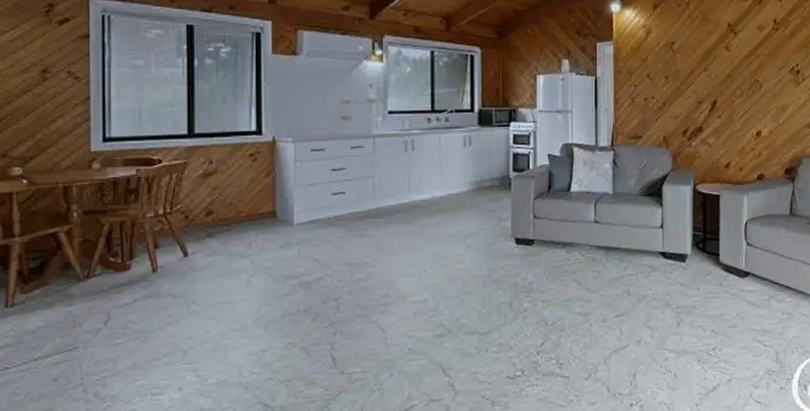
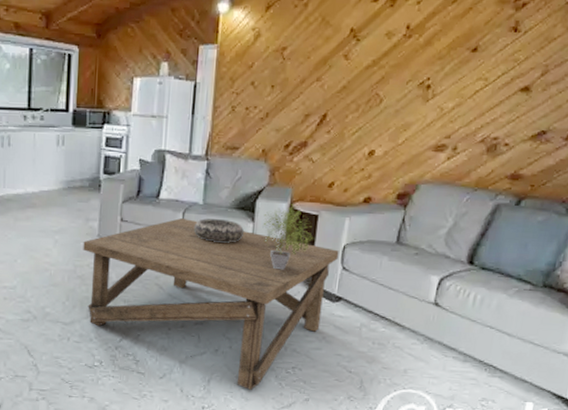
coffee table: none [497,210,742,378] -> present [83,218,339,390]
decorative bowl: none [606,207,655,231] -> present [193,218,245,243]
potted plant: none [670,186,718,252] -> present [262,204,314,270]

